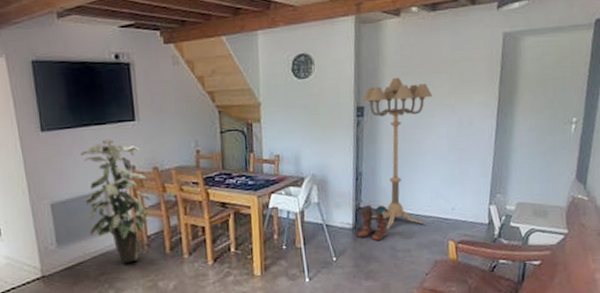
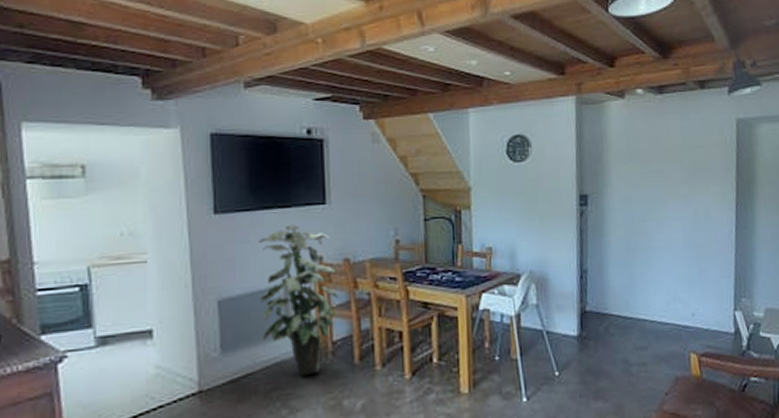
boots: present [356,204,391,241] -> none [582,307,622,352]
floor lamp: present [362,77,433,230] -> none [586,163,664,338]

